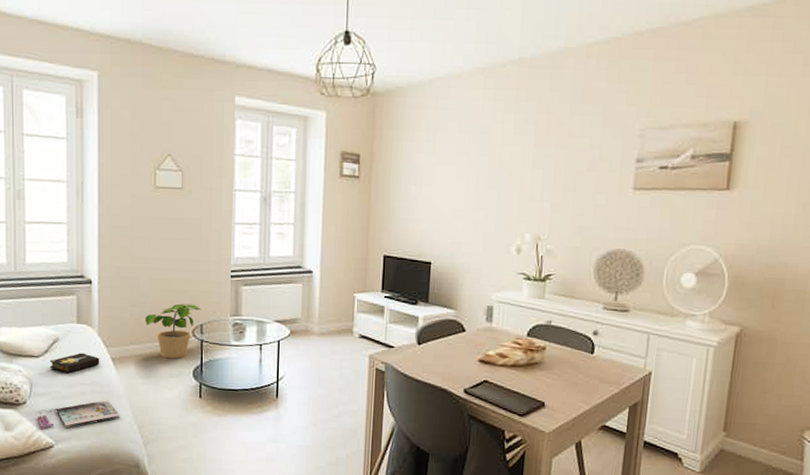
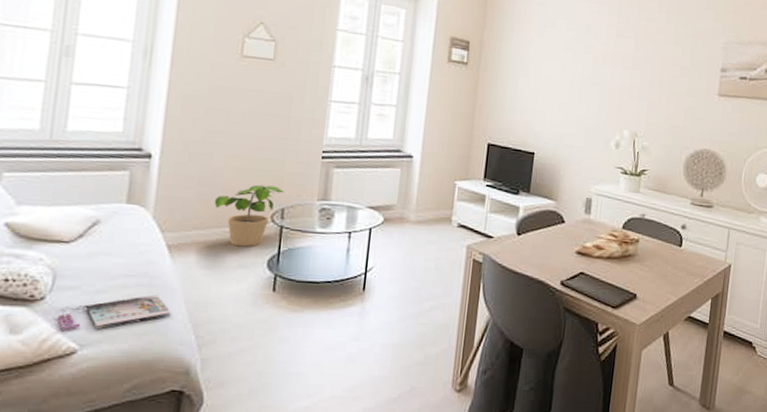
hardback book: present [49,352,100,374] -> none [82,238,152,263]

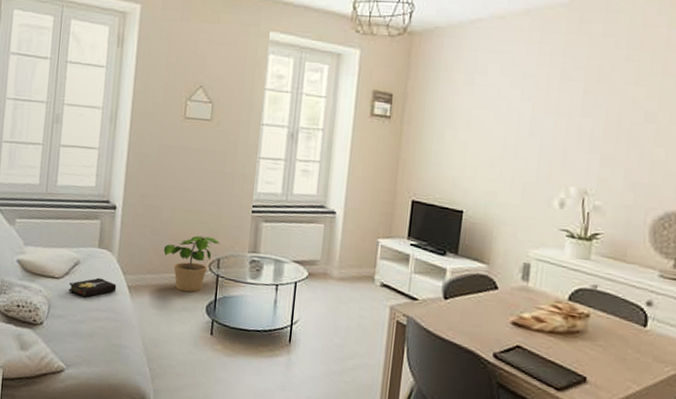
magazine: present [57,295,172,330] -> none [51,328,132,354]
hardback book: none [82,238,152,263] -> present [68,277,117,298]

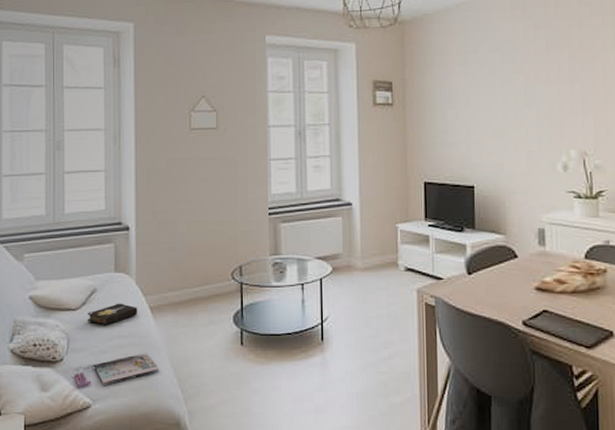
magazine: none [51,328,132,354] -> present [74,353,160,387]
potted plant: present [163,235,220,292] -> none [183,245,239,305]

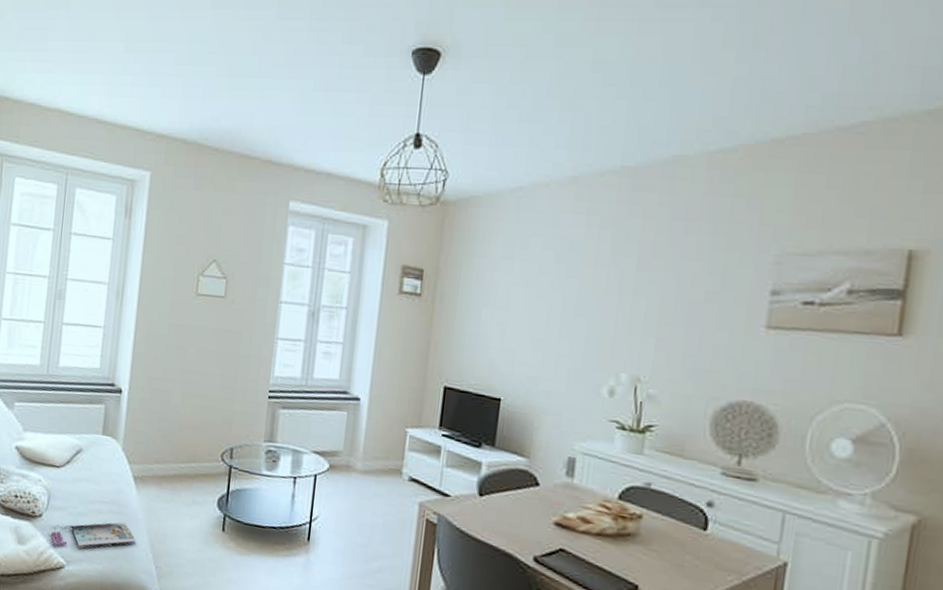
hardback book: present [87,303,138,326] -> none [69,466,122,489]

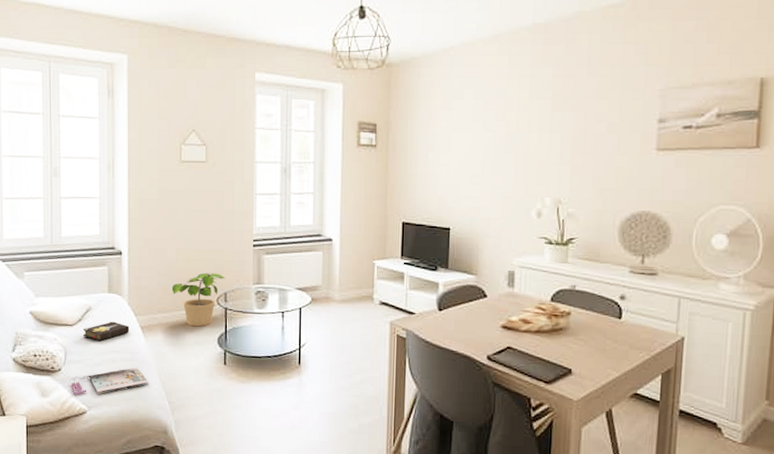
hardback book: none [69,466,122,489] -> present [82,321,130,342]
potted plant: none [172,422,233,484] -> present [171,272,225,327]

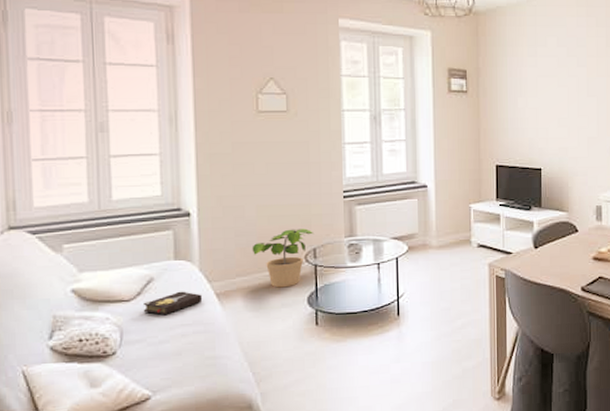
magazine: present [71,367,149,395] -> none [129,339,229,380]

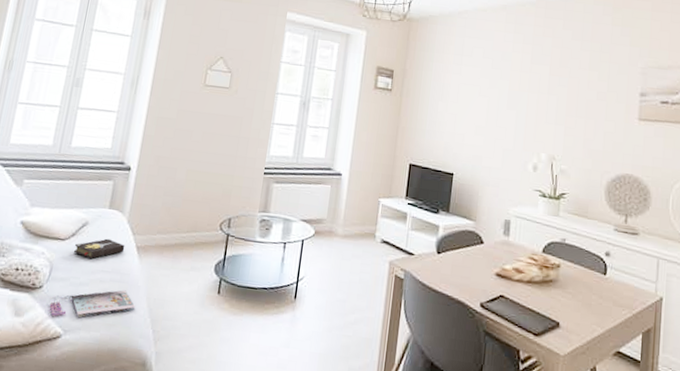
magazine: none [129,339,229,380] -> present [49,290,136,318]
potted plant: present [252,228,313,288] -> none [175,196,232,252]

